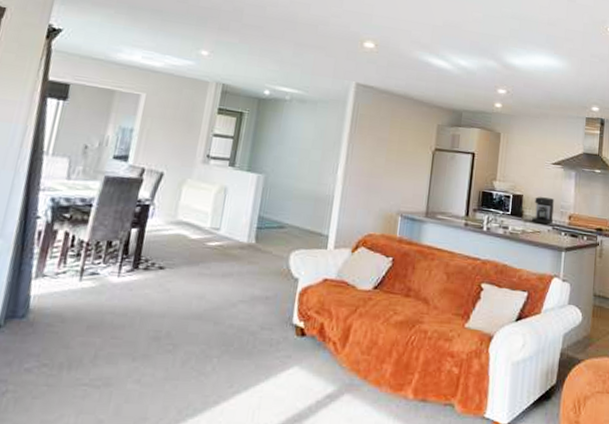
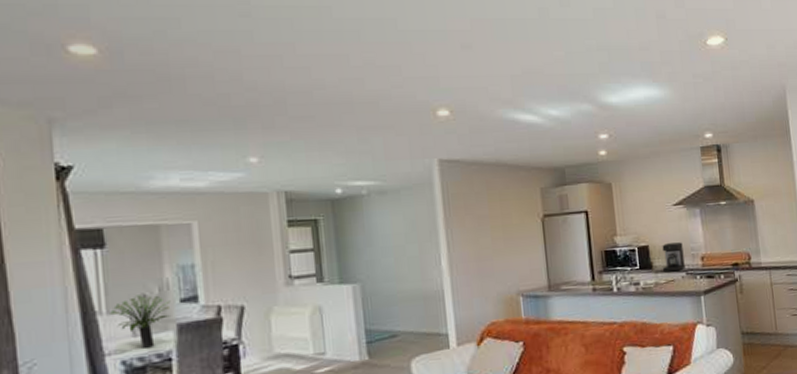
flower arrangement: none [54,145,106,192] -> present [110,294,171,348]

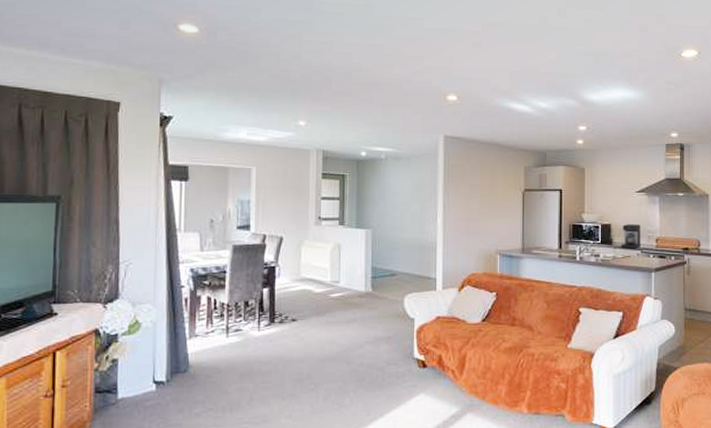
flower arrangement: present [110,294,171,348] -> none [186,219,230,261]

